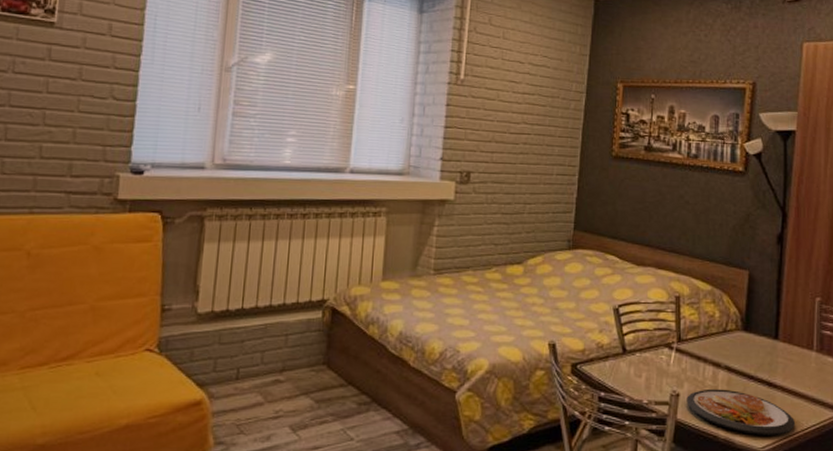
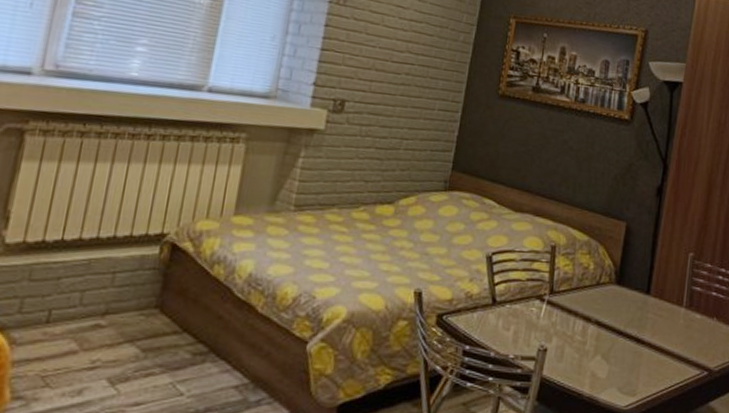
dish: present [687,388,796,435] -> none [554,344,660,393]

